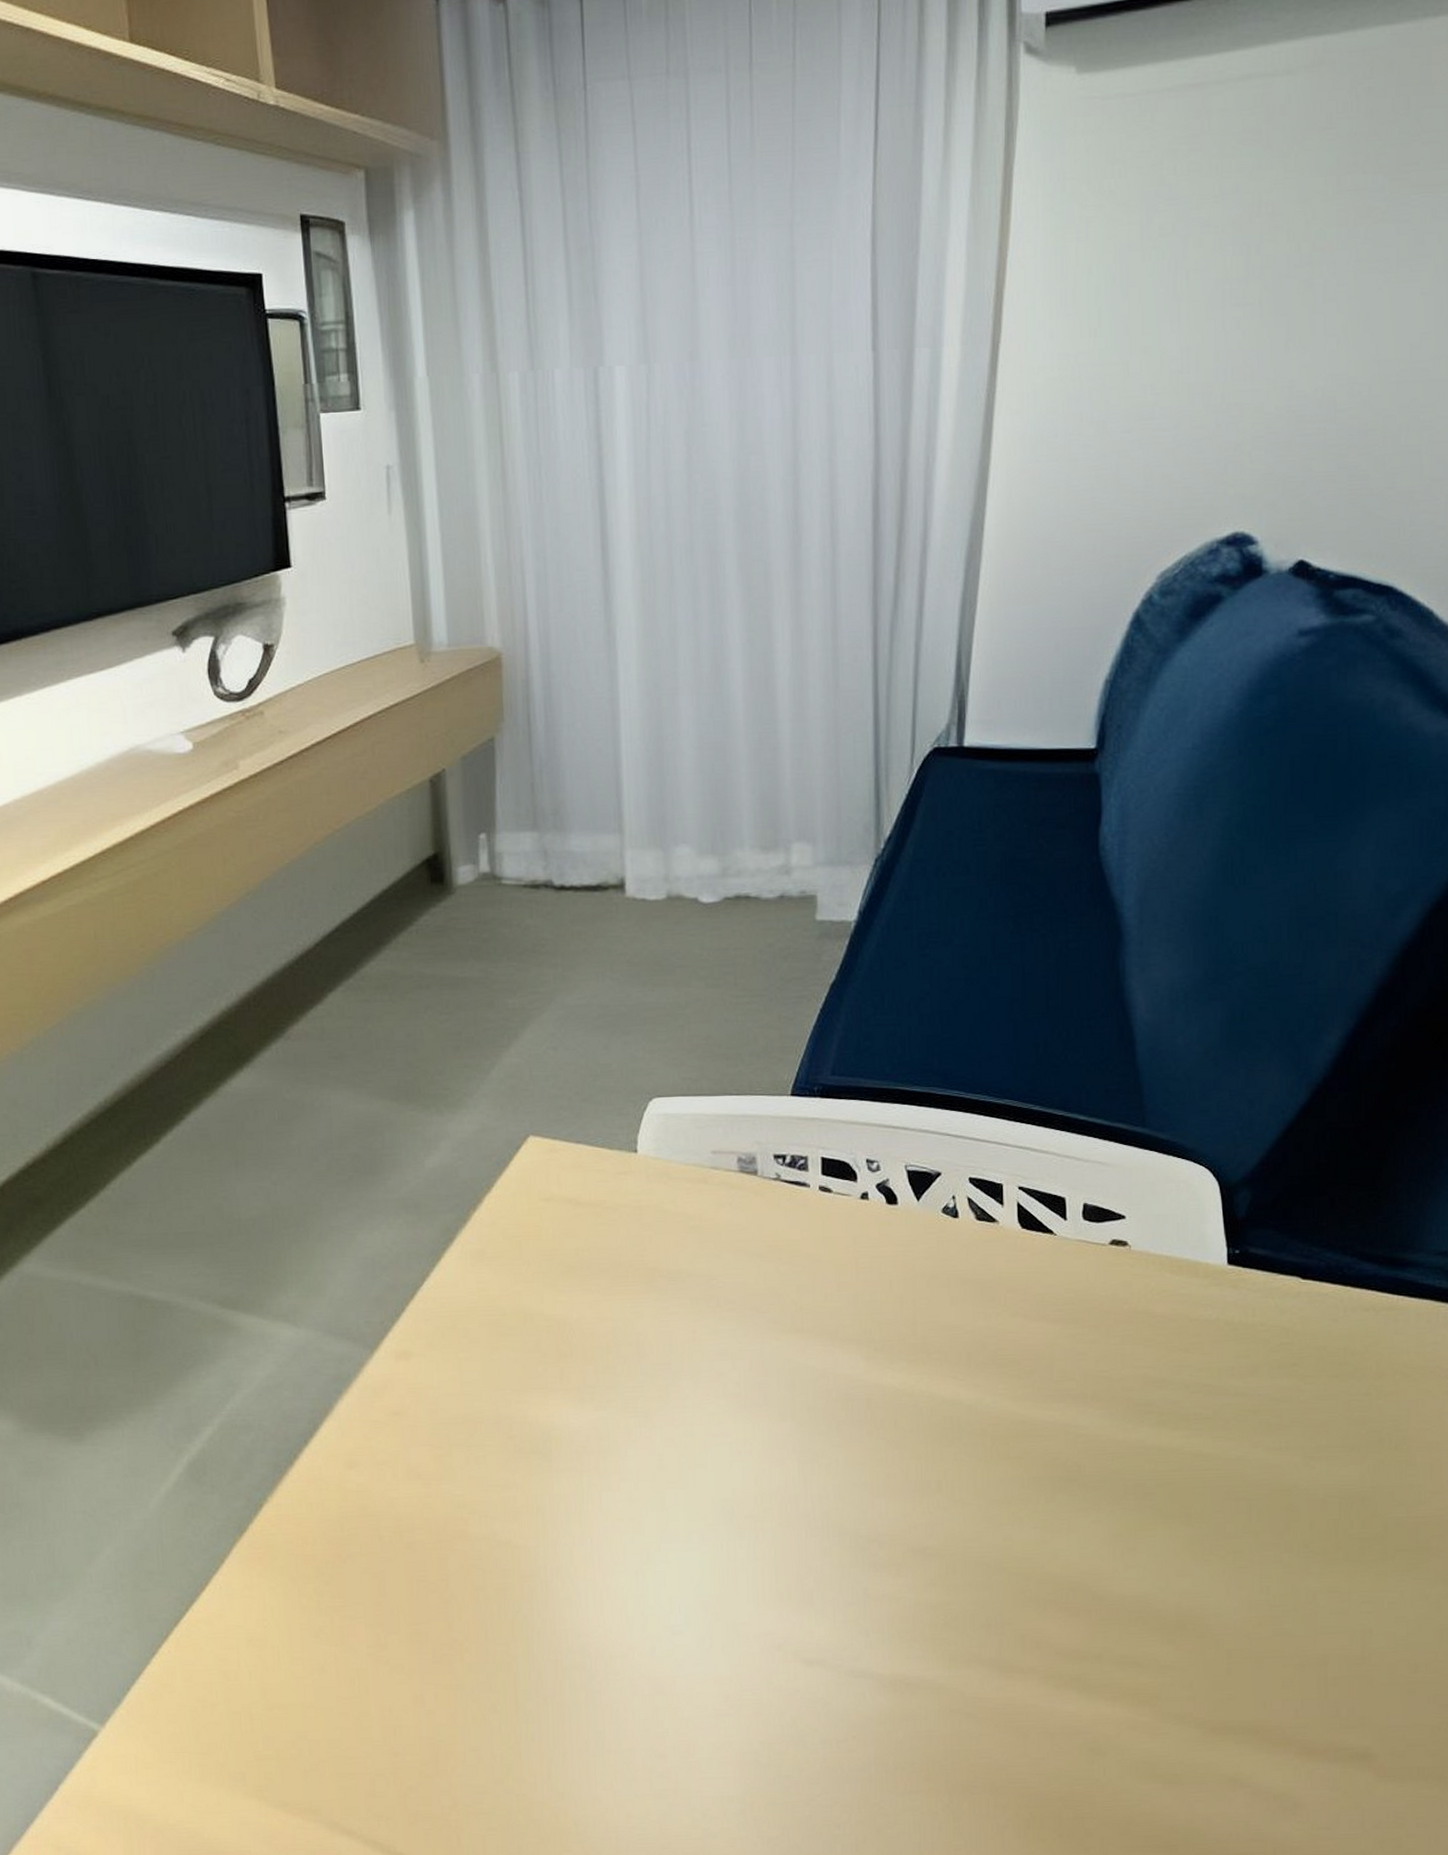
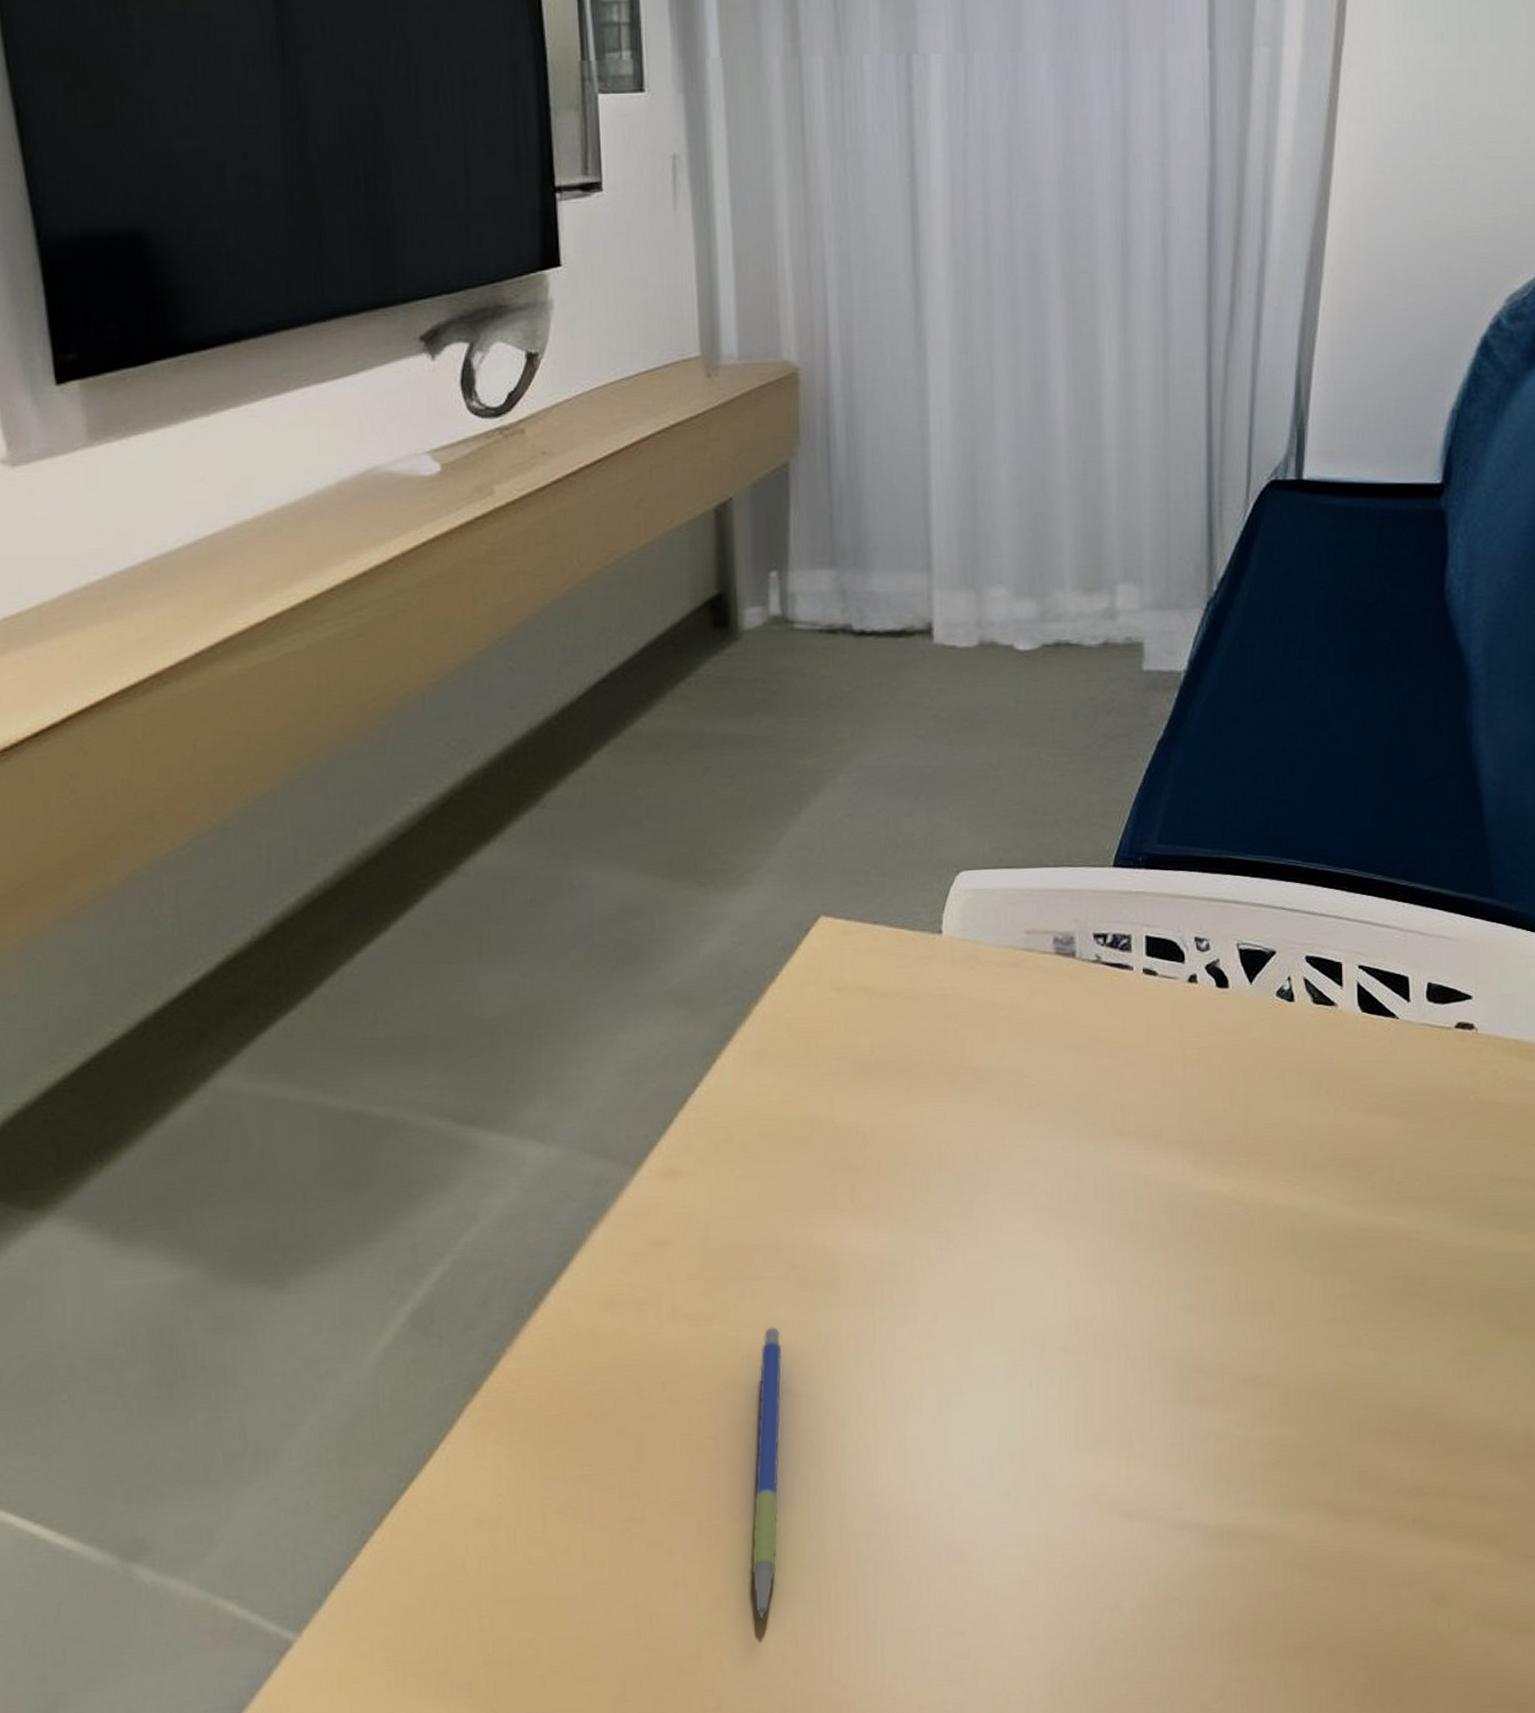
pen: none [480,1488,503,1735] -> present [752,1327,782,1620]

